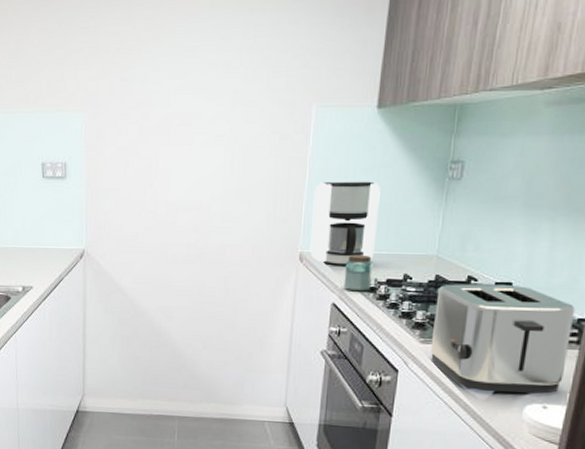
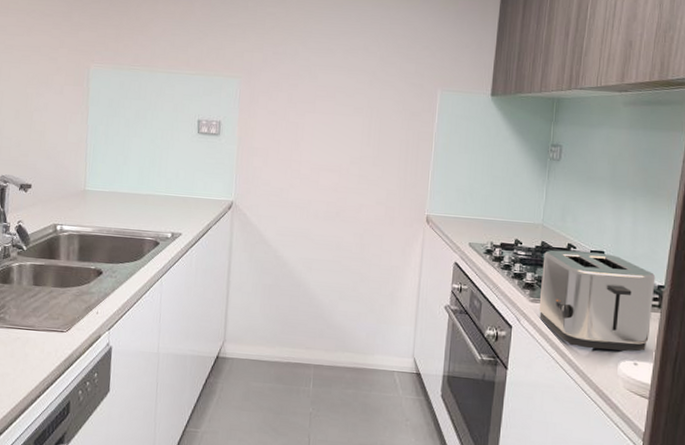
coffee maker: present [310,181,381,266] -> none [435,155,495,229]
peanut butter: present [343,254,373,292] -> none [464,219,489,253]

